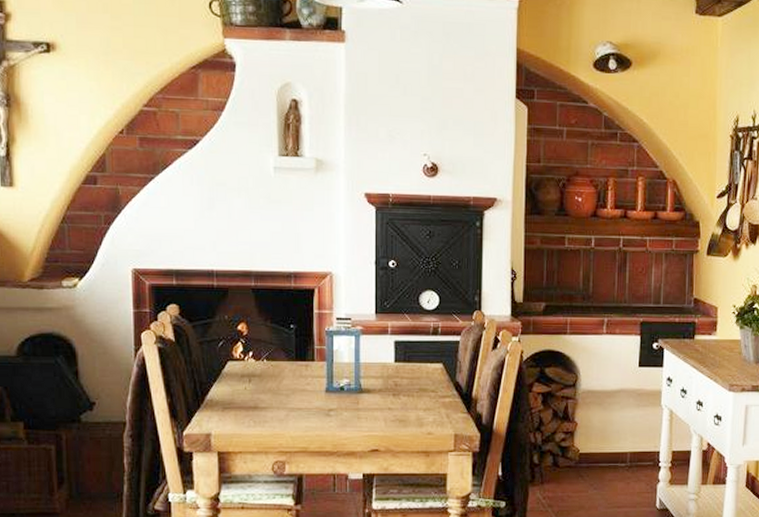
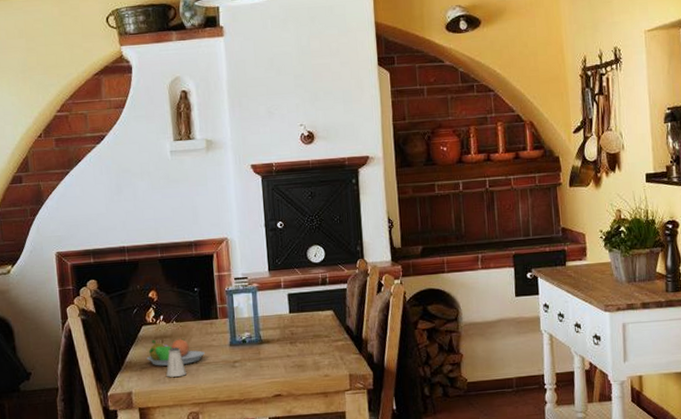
fruit bowl: none [230,378,297,408] -> present [146,338,205,366]
saltshaker: none [252,388,274,421] -> present [166,347,186,377]

